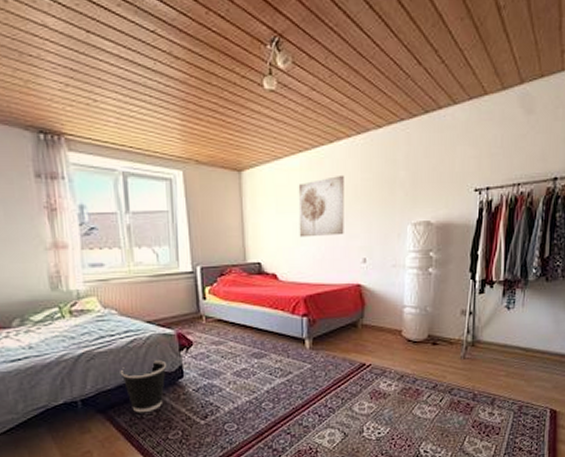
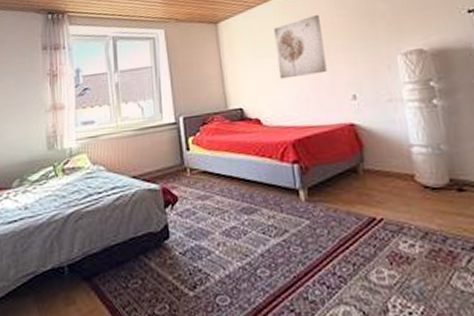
wastebasket: present [120,360,166,413] -> none [106,218,152,281]

